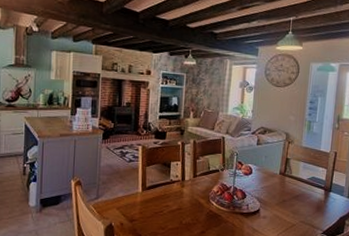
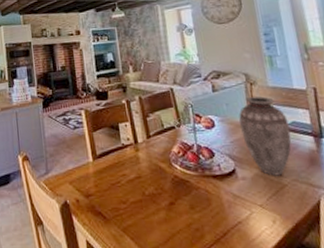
vase: none [271,153,309,218] -> present [239,96,291,176]

